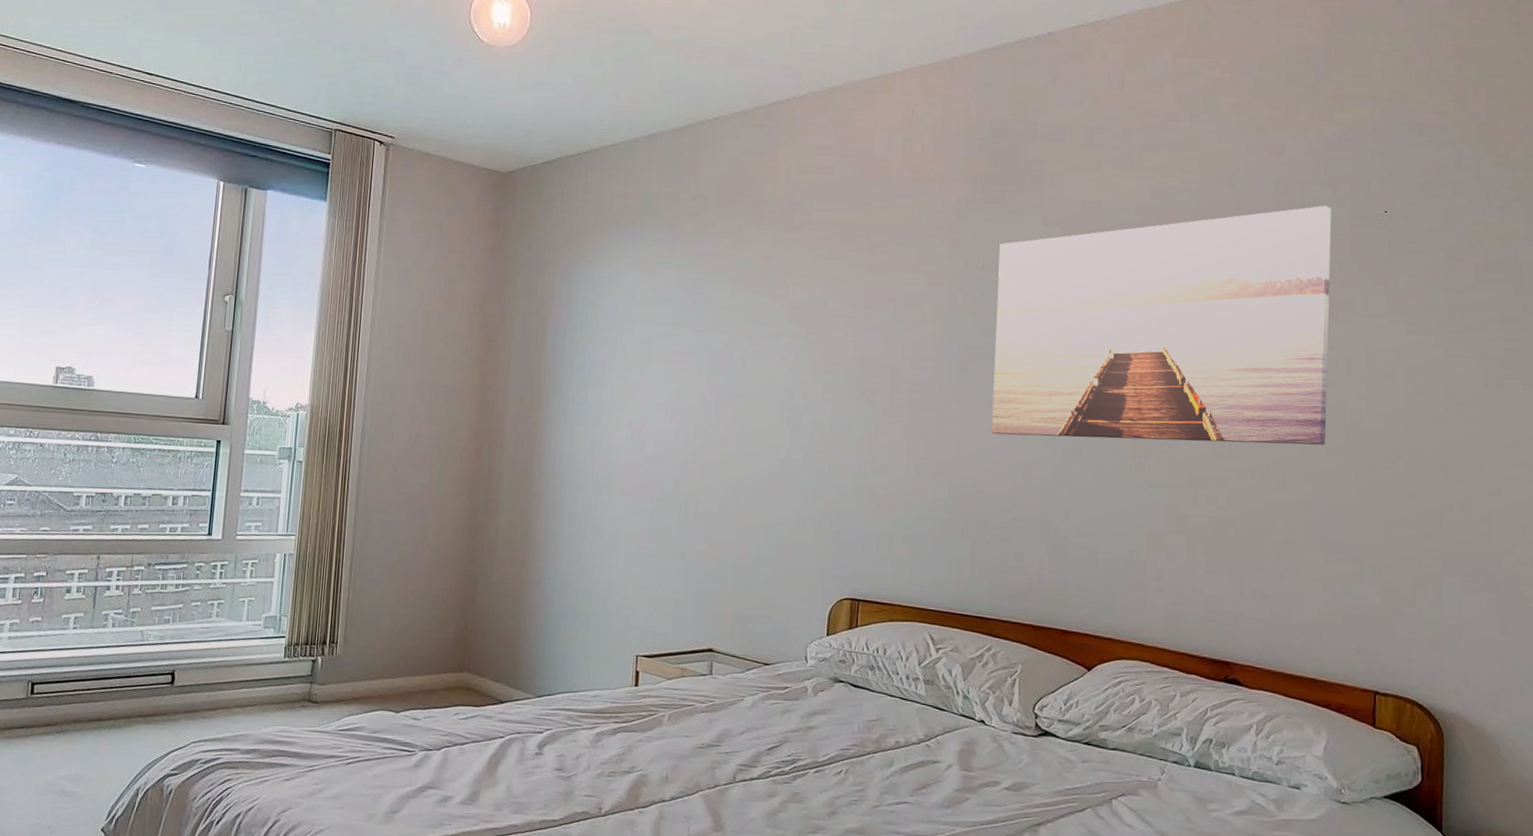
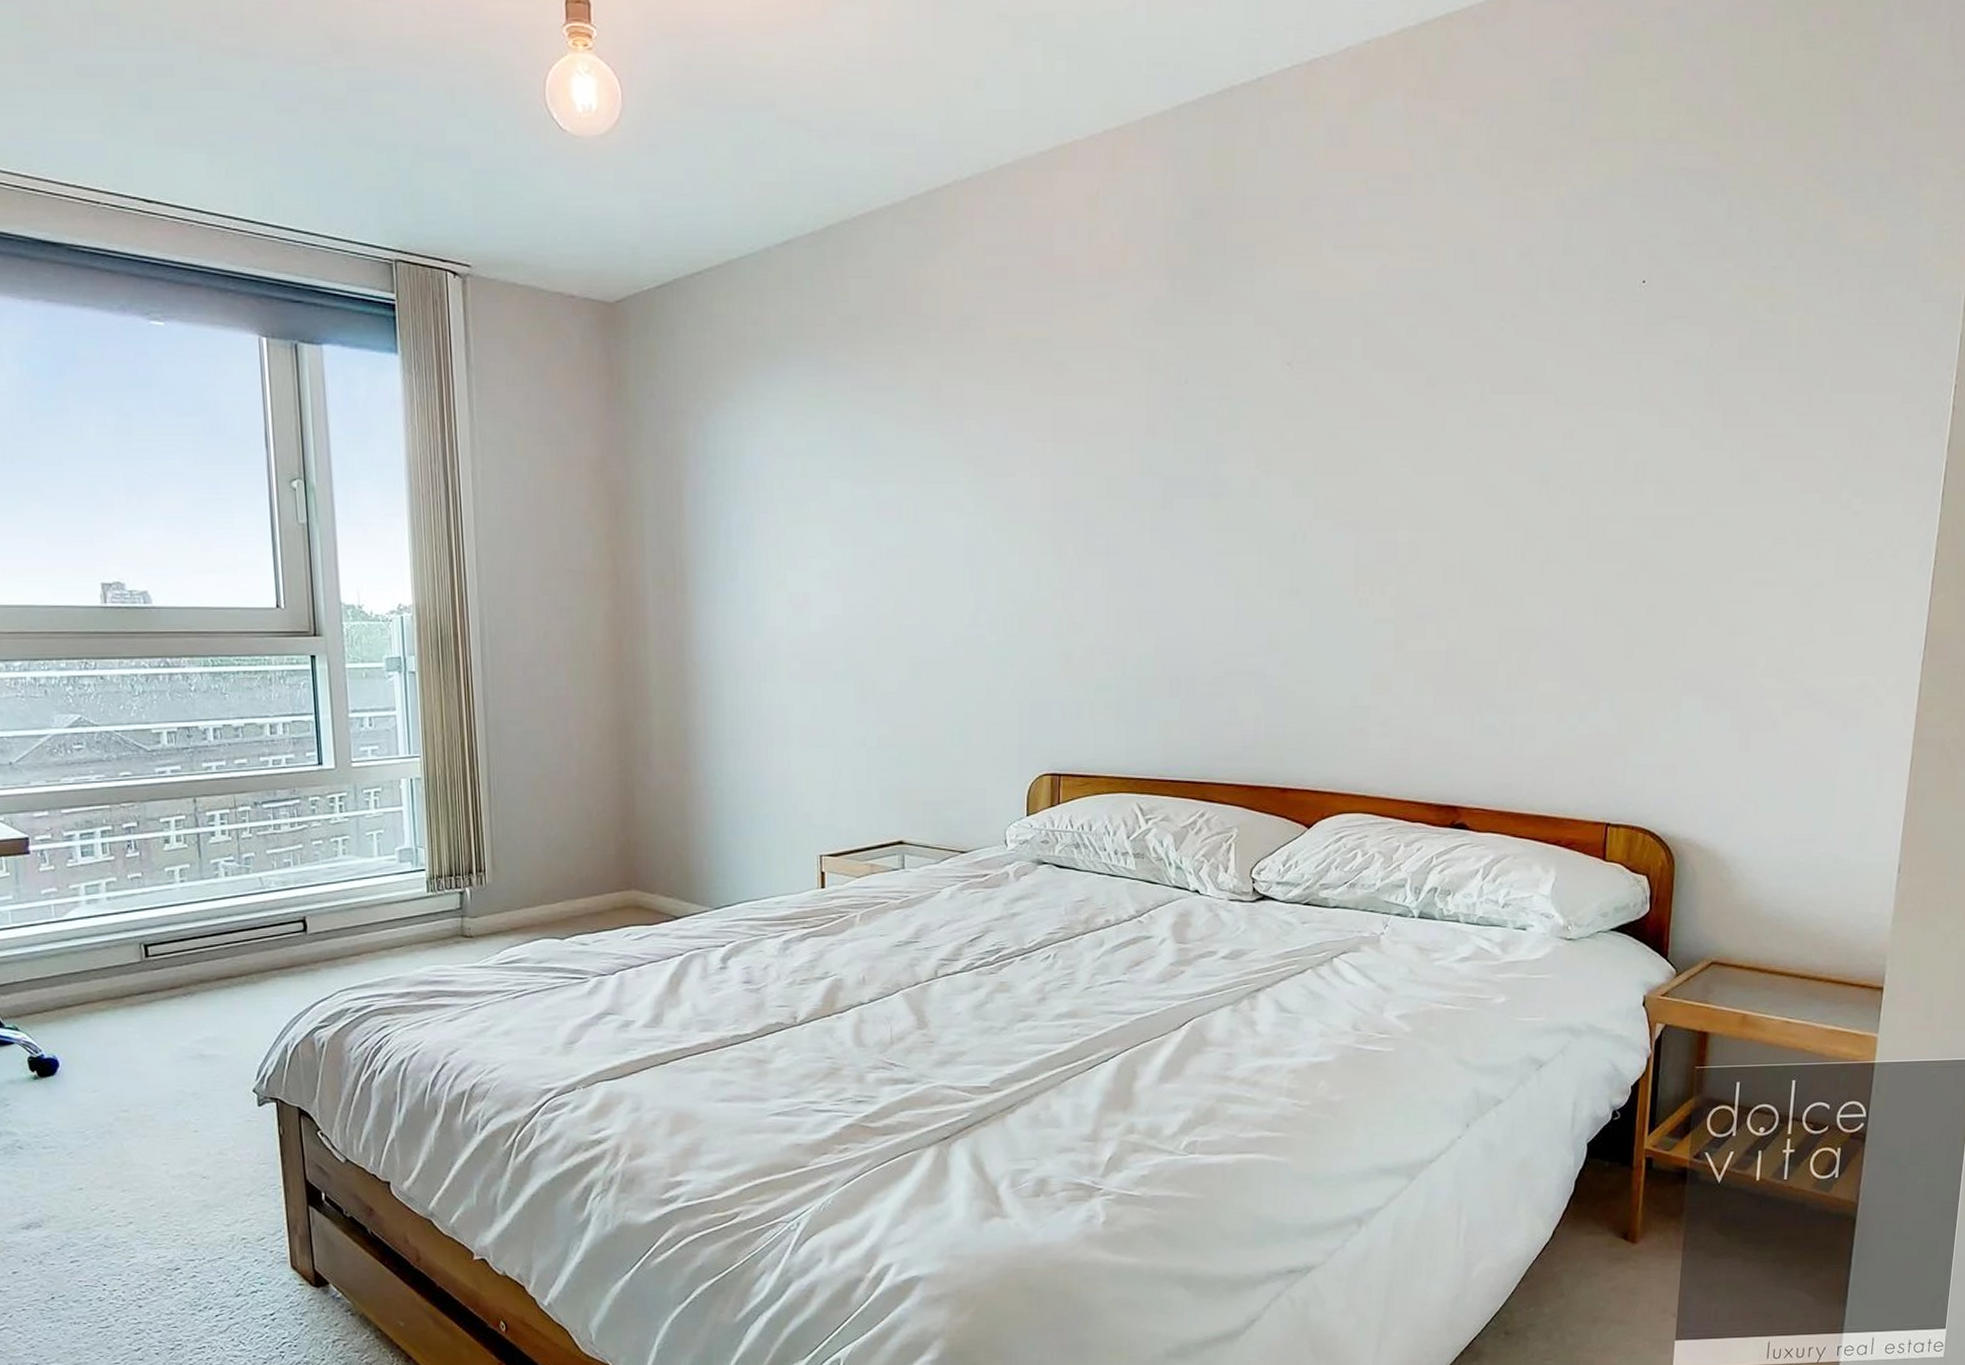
wall art: present [991,205,1331,445] -> none [1200,278,1583,578]

